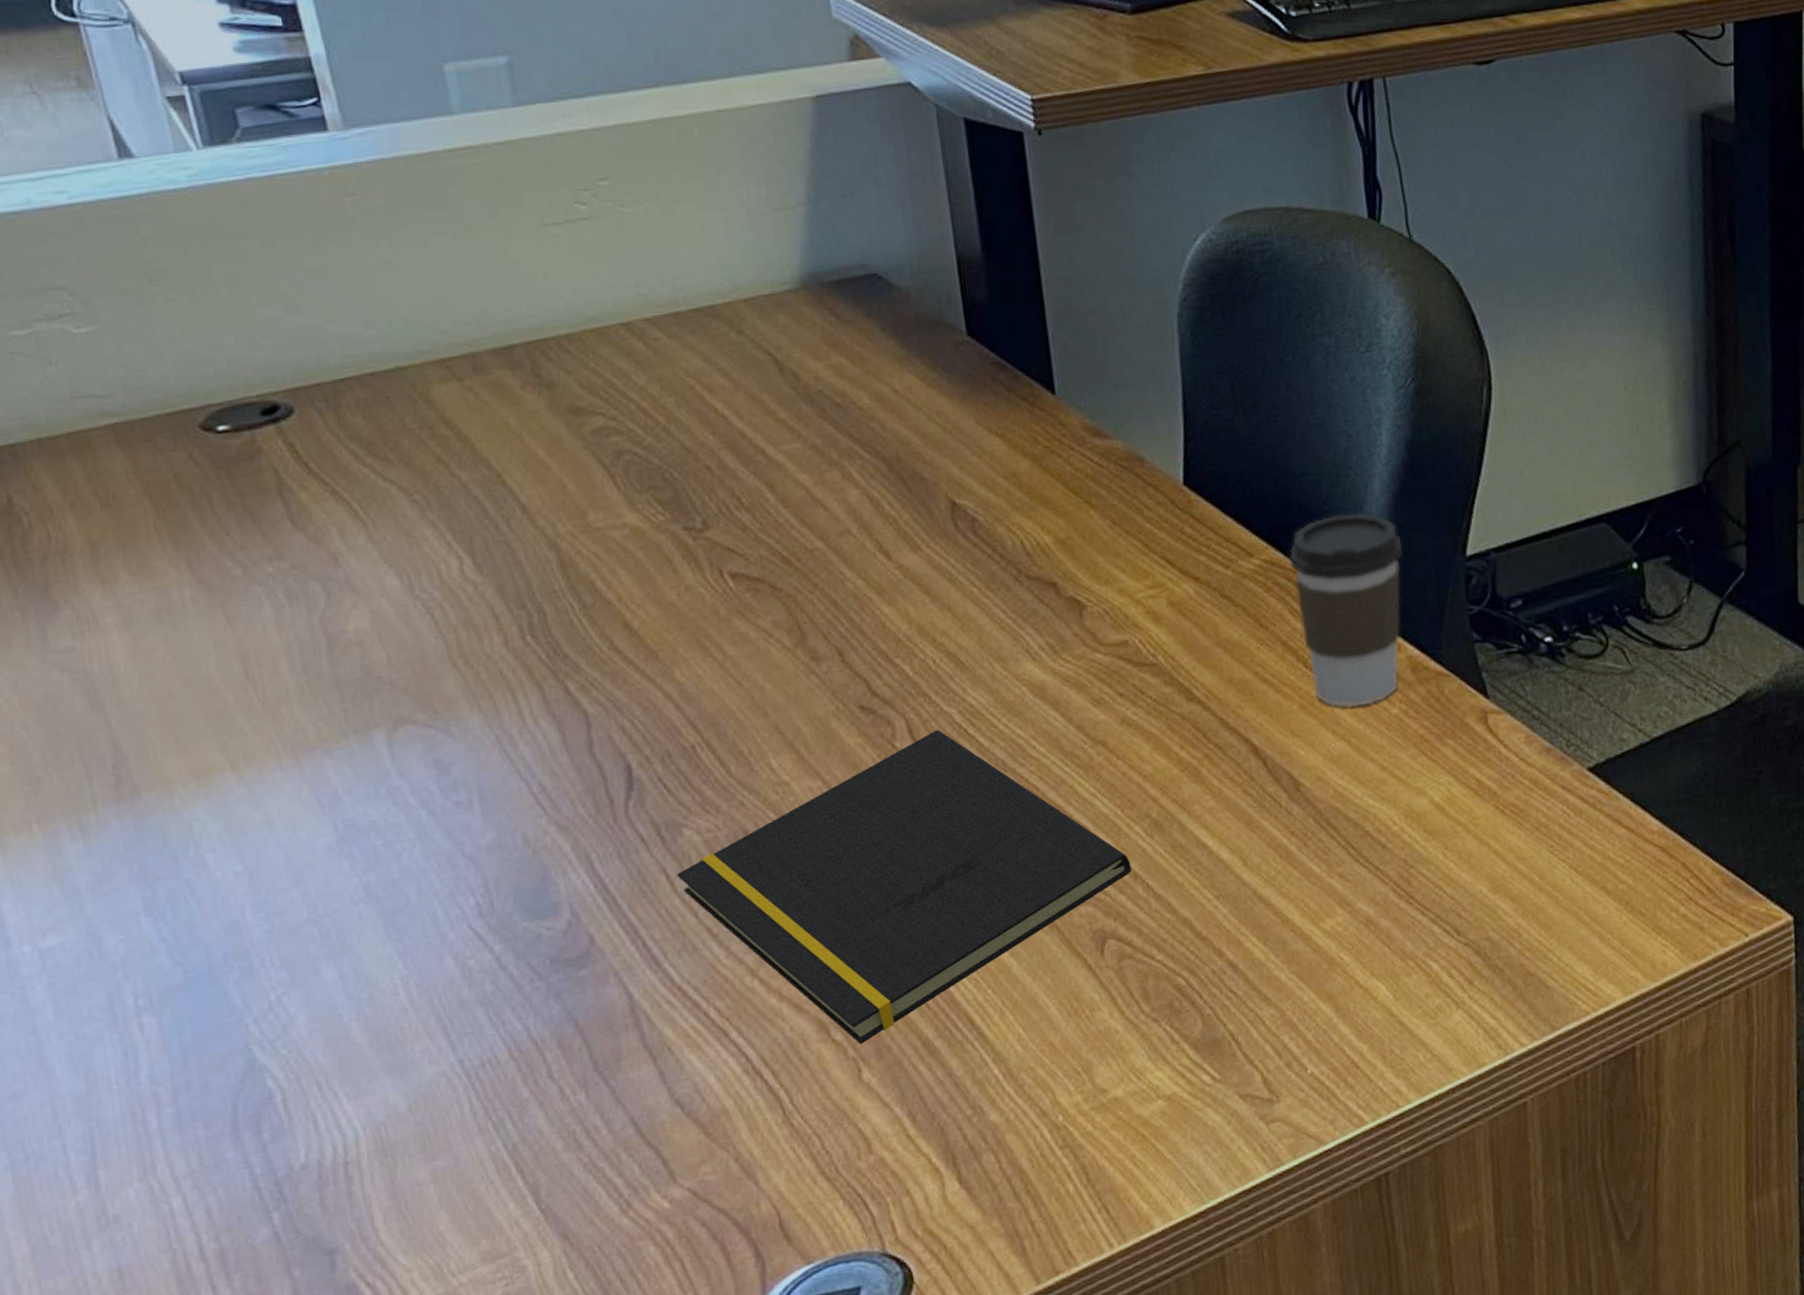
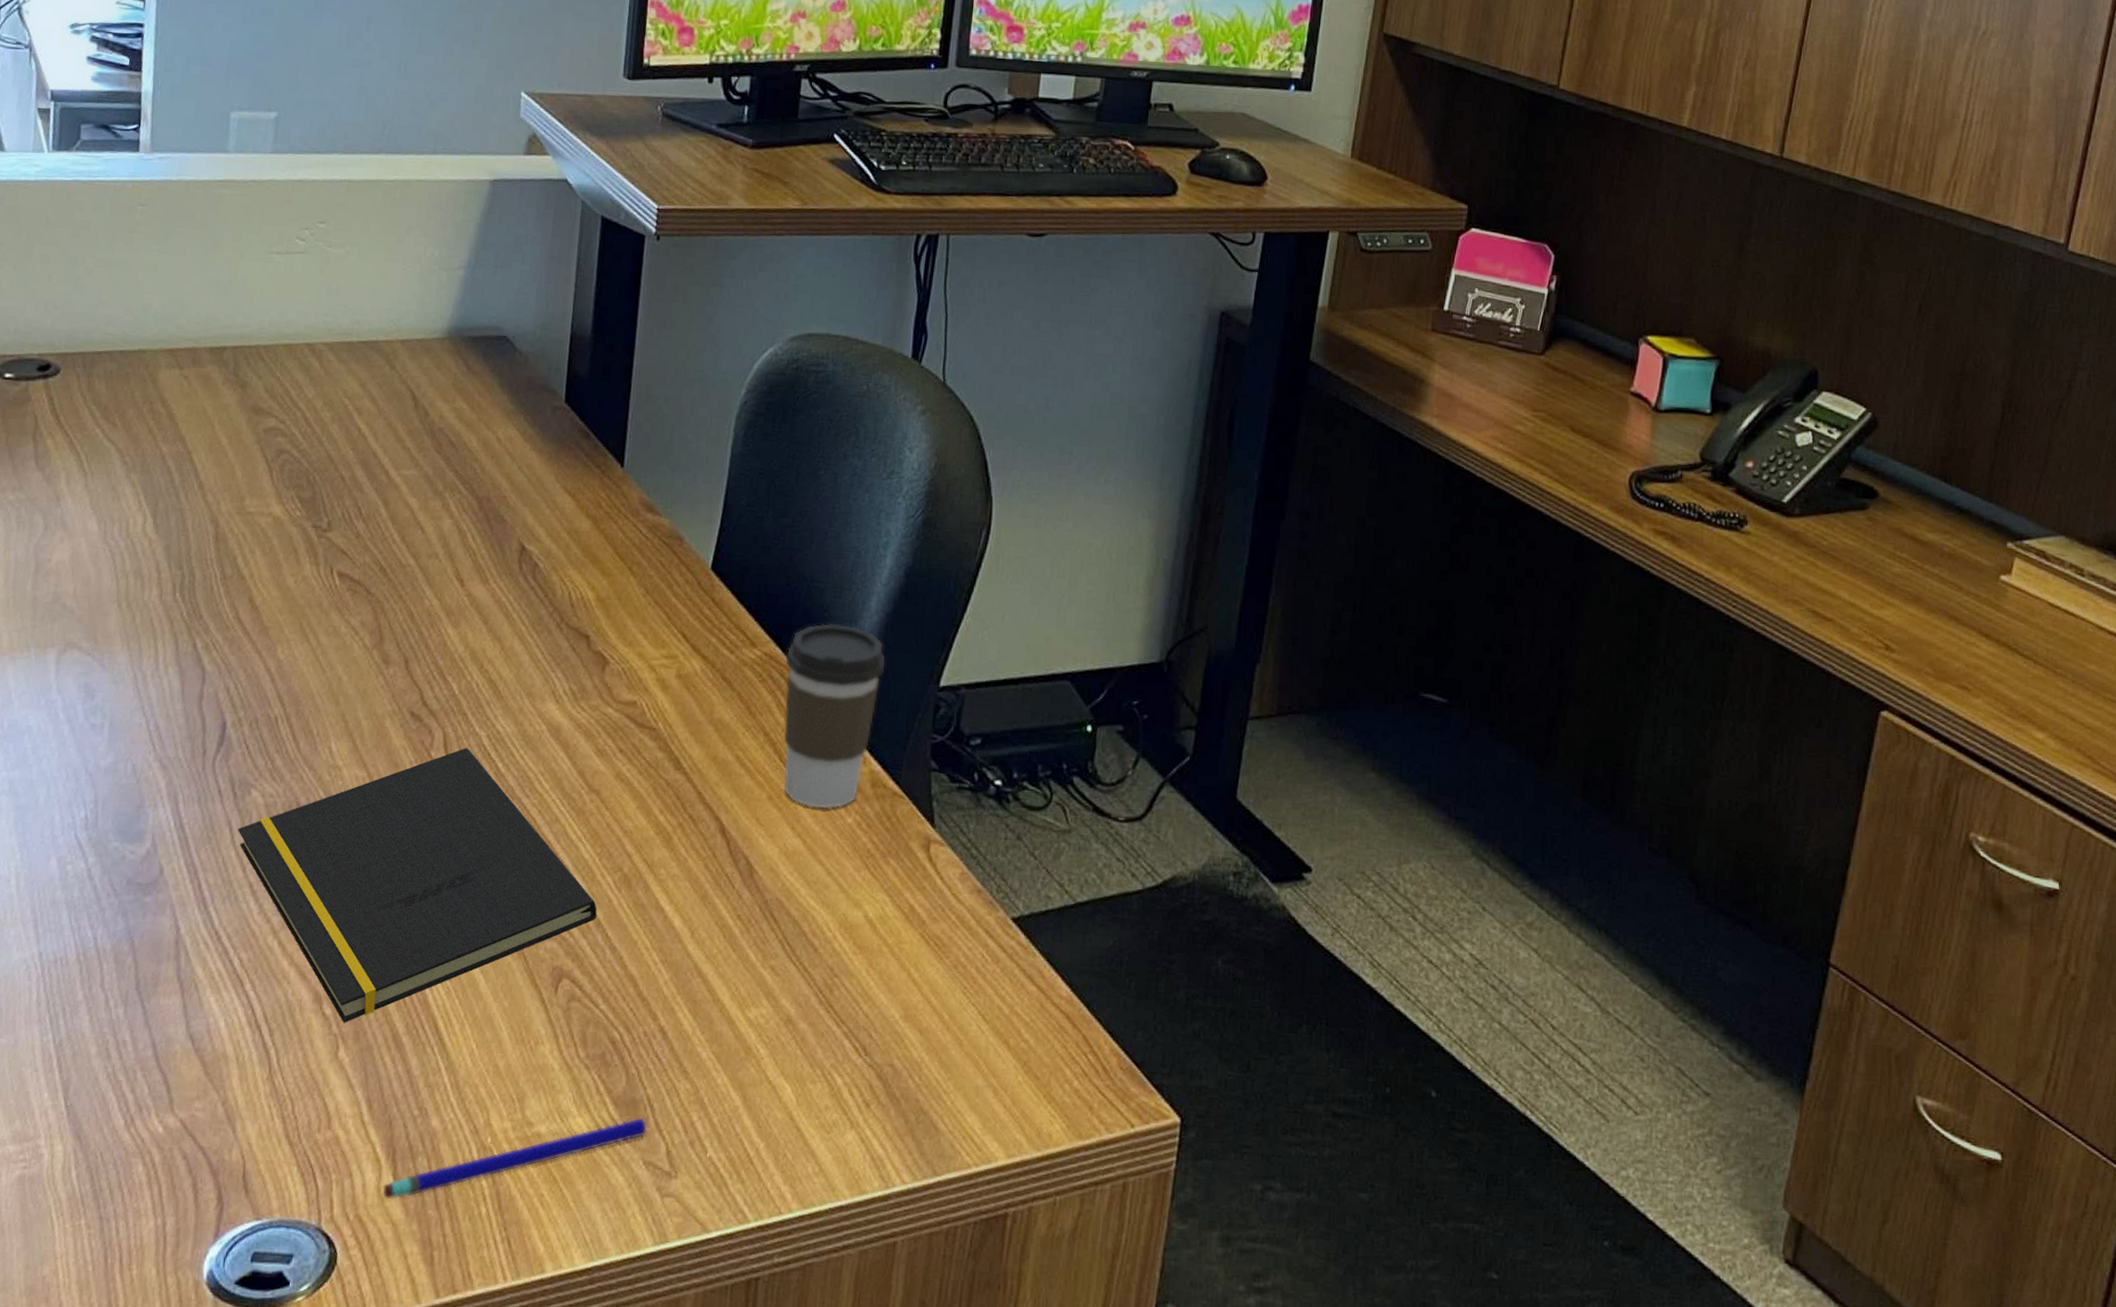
pen: none [949,1053,1236,1206] -> present [382,1117,647,1200]

